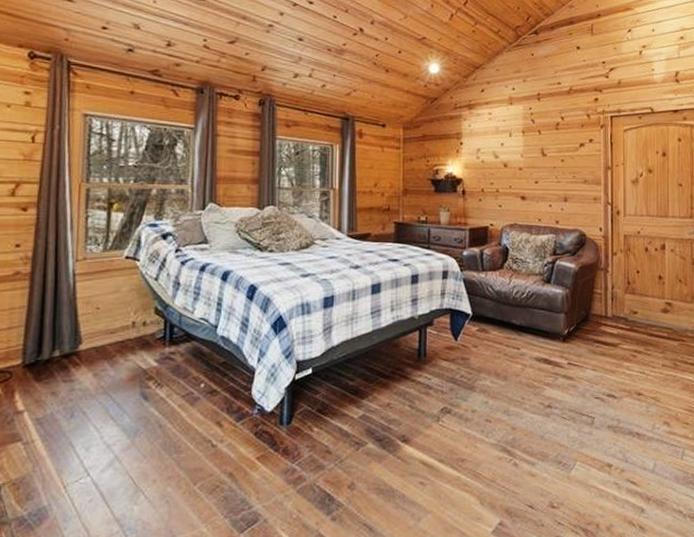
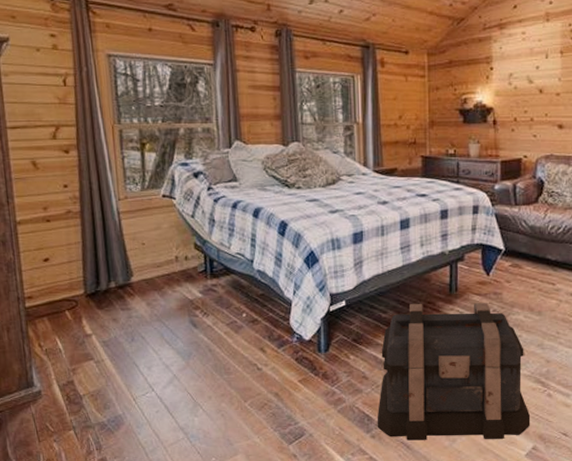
storage crate: none [338,368,497,522] -> present [377,303,531,441]

